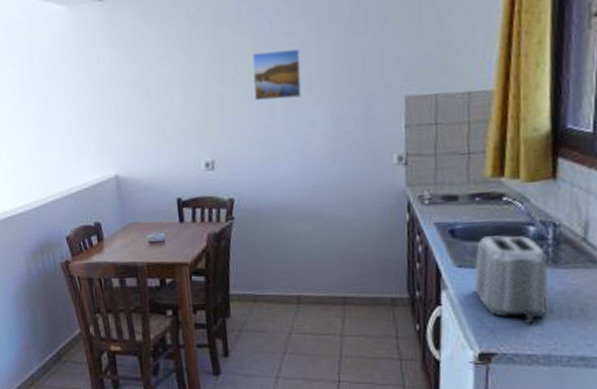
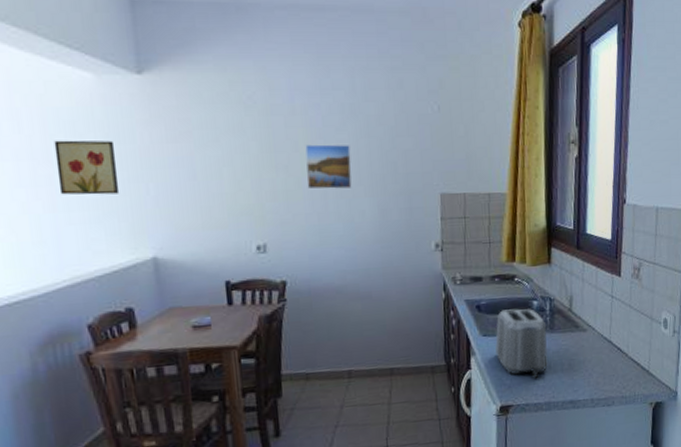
wall art: none [38,67,88,120] -> present [53,140,120,195]

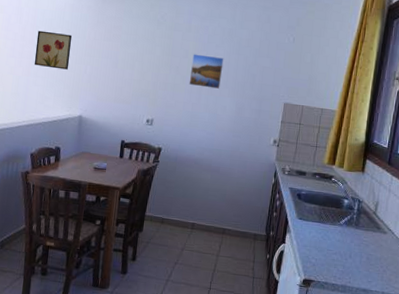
toaster: present [495,308,548,379] -> none [306,201,352,264]

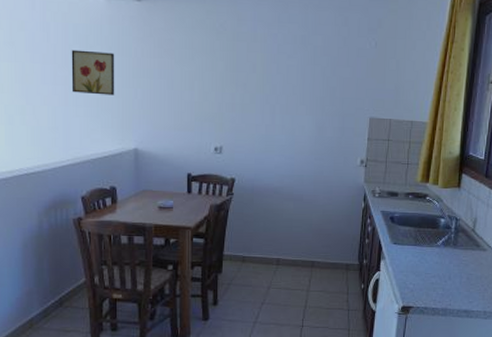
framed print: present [189,54,224,89] -> none [259,67,298,106]

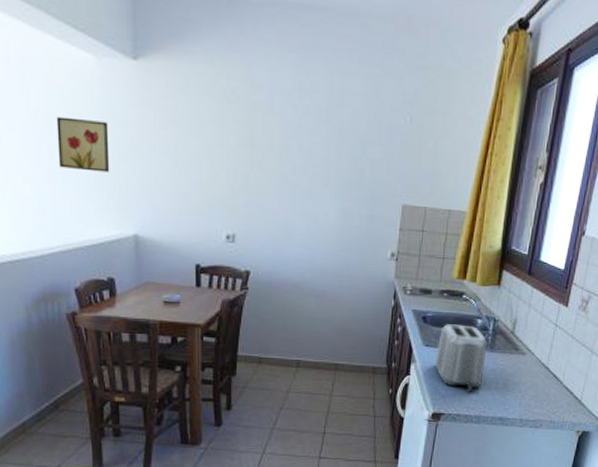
toaster: none [402,223,450,287] -> present [434,324,487,393]

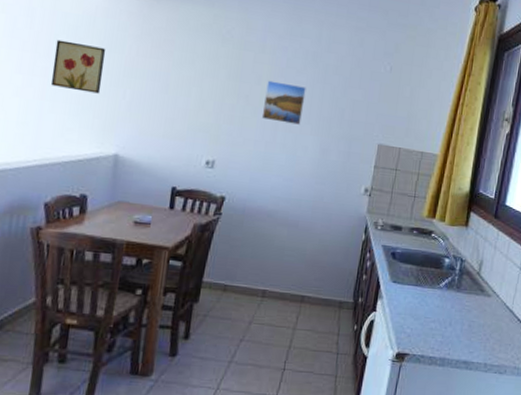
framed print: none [277,143,322,190] -> present [261,80,306,125]
toaster: present [434,324,487,393] -> none [401,261,453,334]

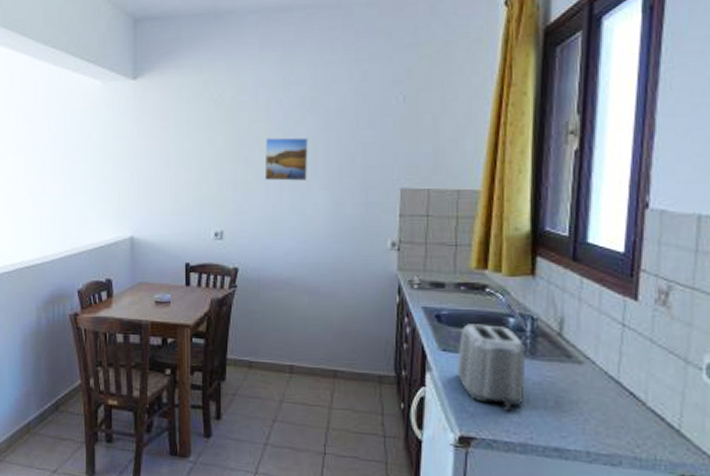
wall art: present [50,39,106,94] -> none [70,136,111,181]
toaster: none [401,261,453,334] -> present [456,324,527,412]

